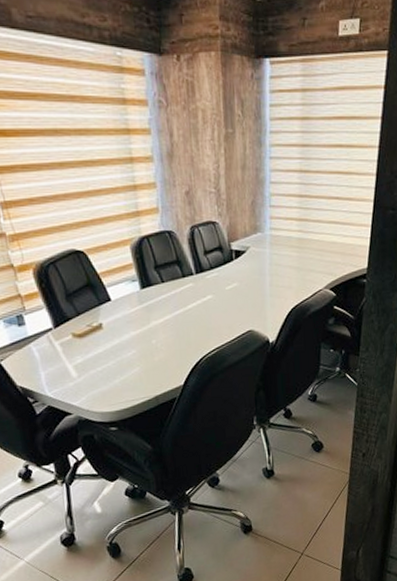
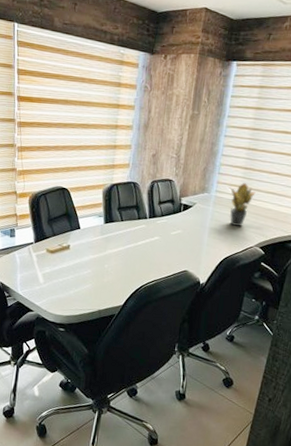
potted plant: none [281,213,316,268] -> present [226,182,256,226]

